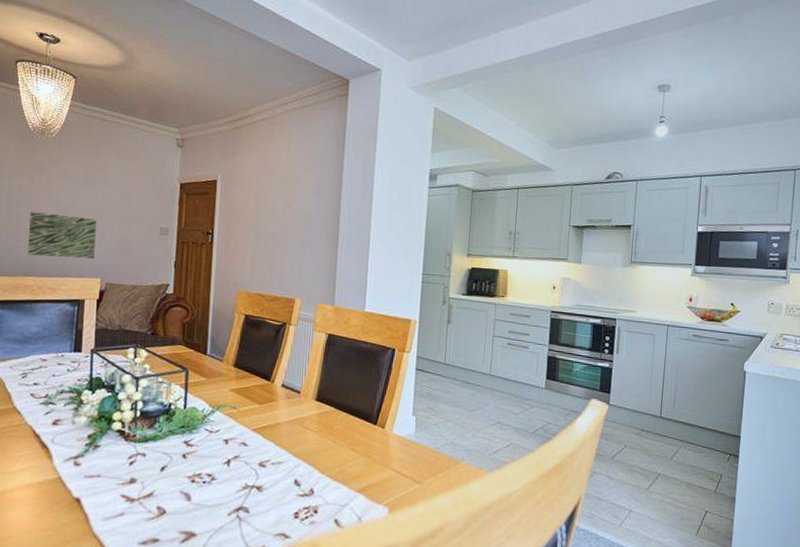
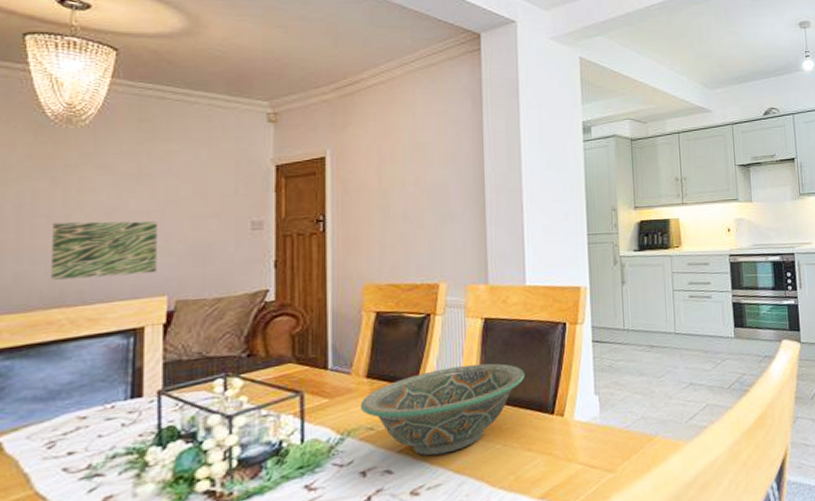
decorative bowl: none [227,370,357,439] -> present [360,363,526,456]

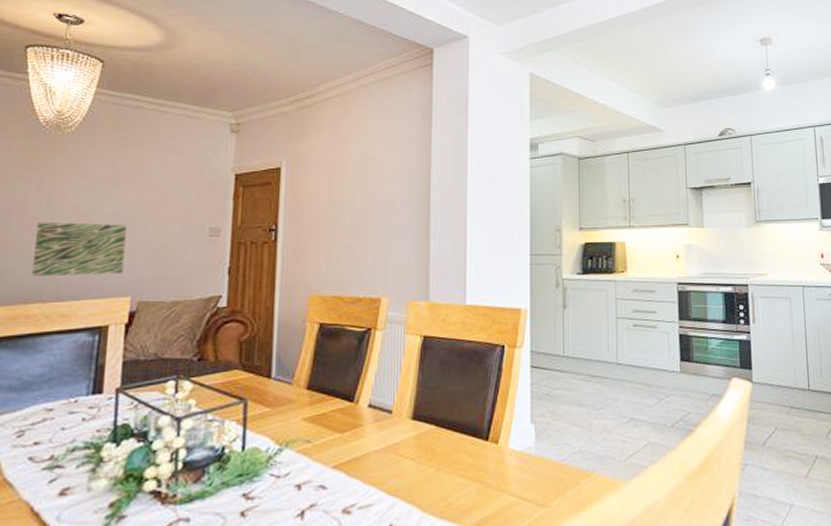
decorative bowl: present [360,363,526,456] -> none [299,383,462,474]

